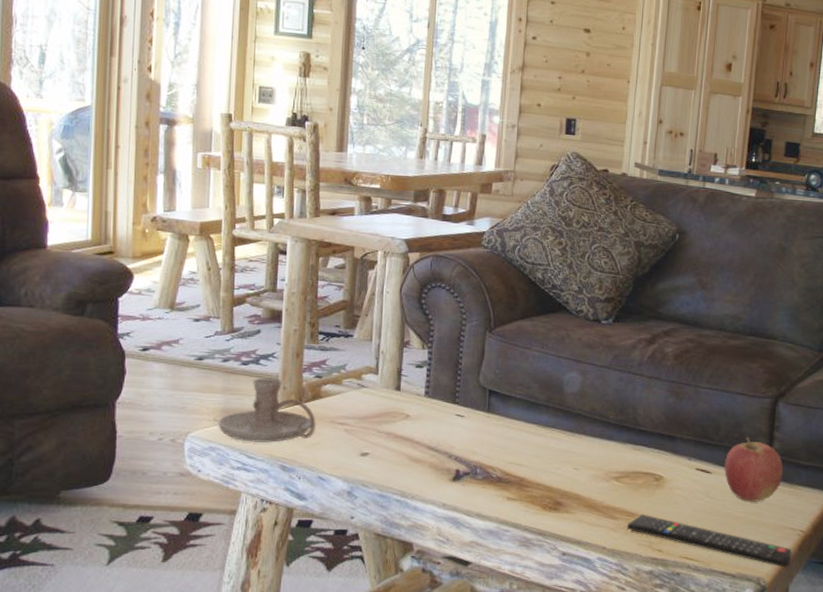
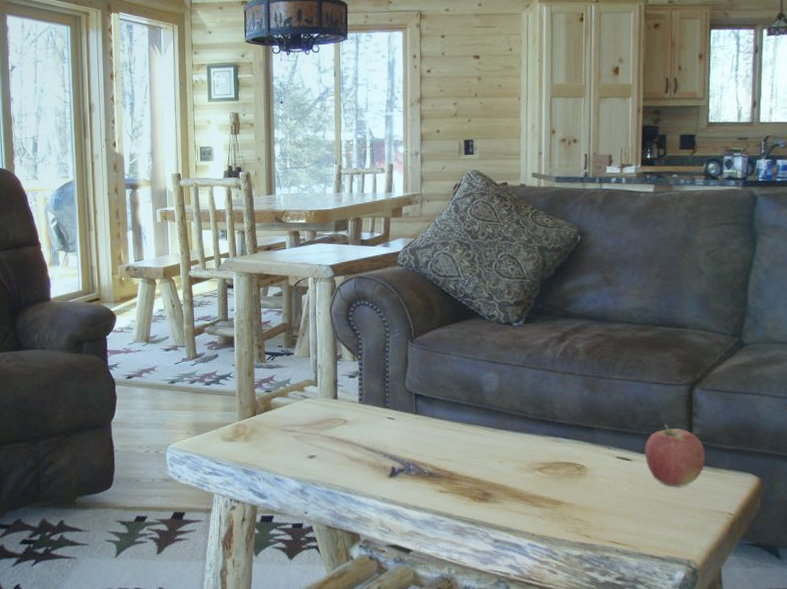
candle holder: present [218,377,317,444] -> none [190,394,270,451]
remote control: present [626,514,792,568] -> none [553,501,722,550]

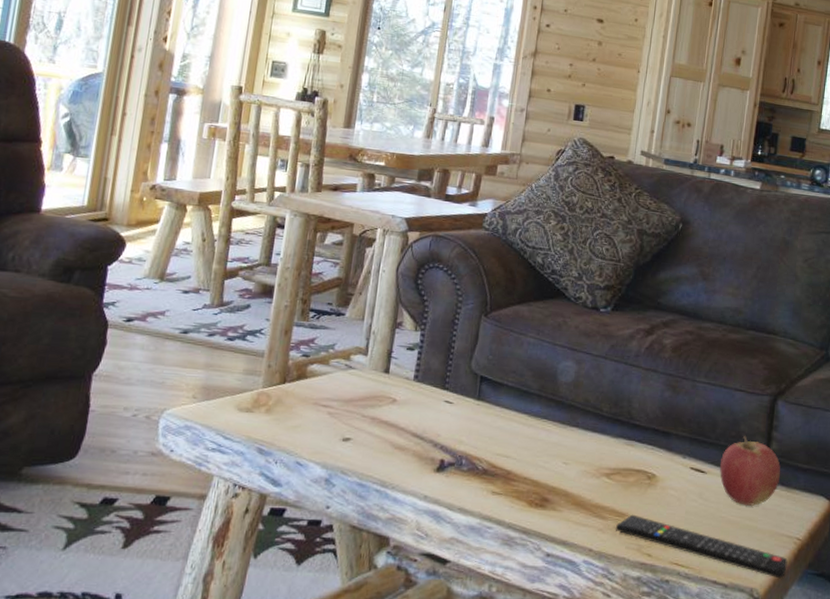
remote control: none [553,501,722,550] -> present [615,514,788,579]

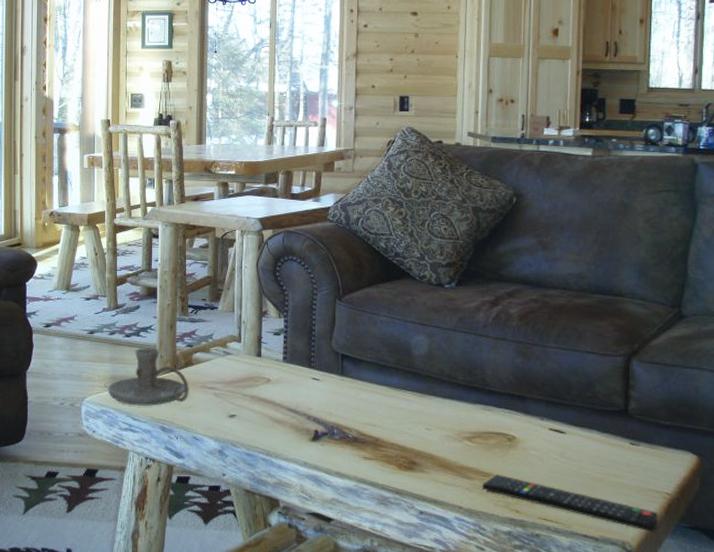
candle holder: none [196,354,300,424] -> present [107,348,190,407]
apple: present [720,435,781,506] -> none [579,395,643,463]

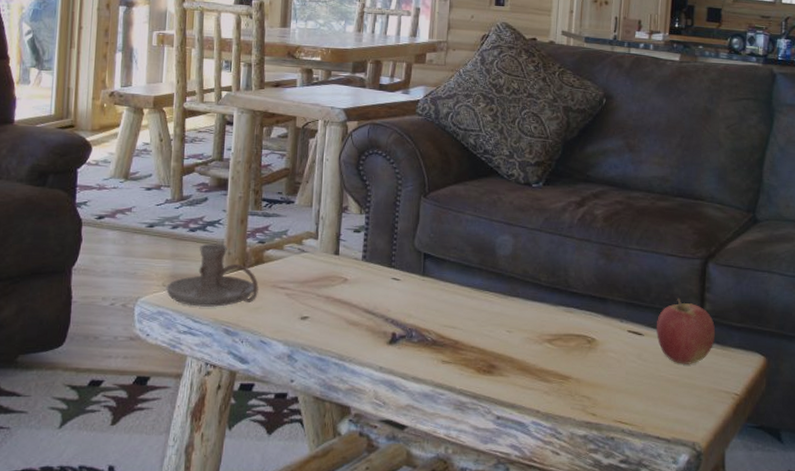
remote control: present [481,474,658,532] -> none [559,377,727,432]
apple: none [579,395,643,463] -> present [656,298,716,364]

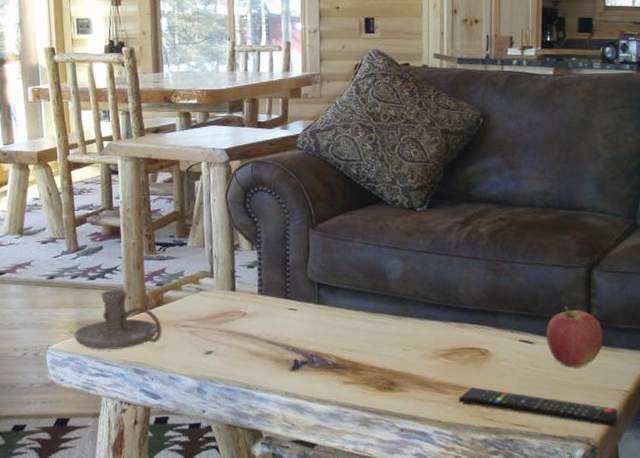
remote control: none [559,377,727,432] -> present [458,387,618,427]

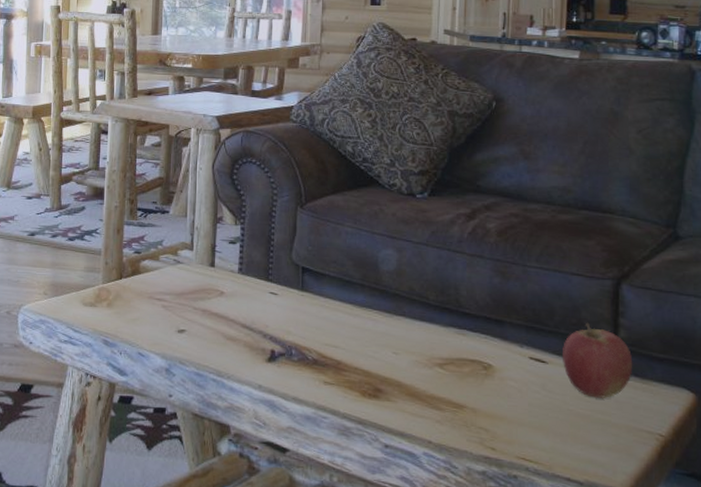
candle holder: present [73,289,163,350] -> none [47,253,137,318]
remote control: present [458,387,618,427] -> none [453,406,650,478]

